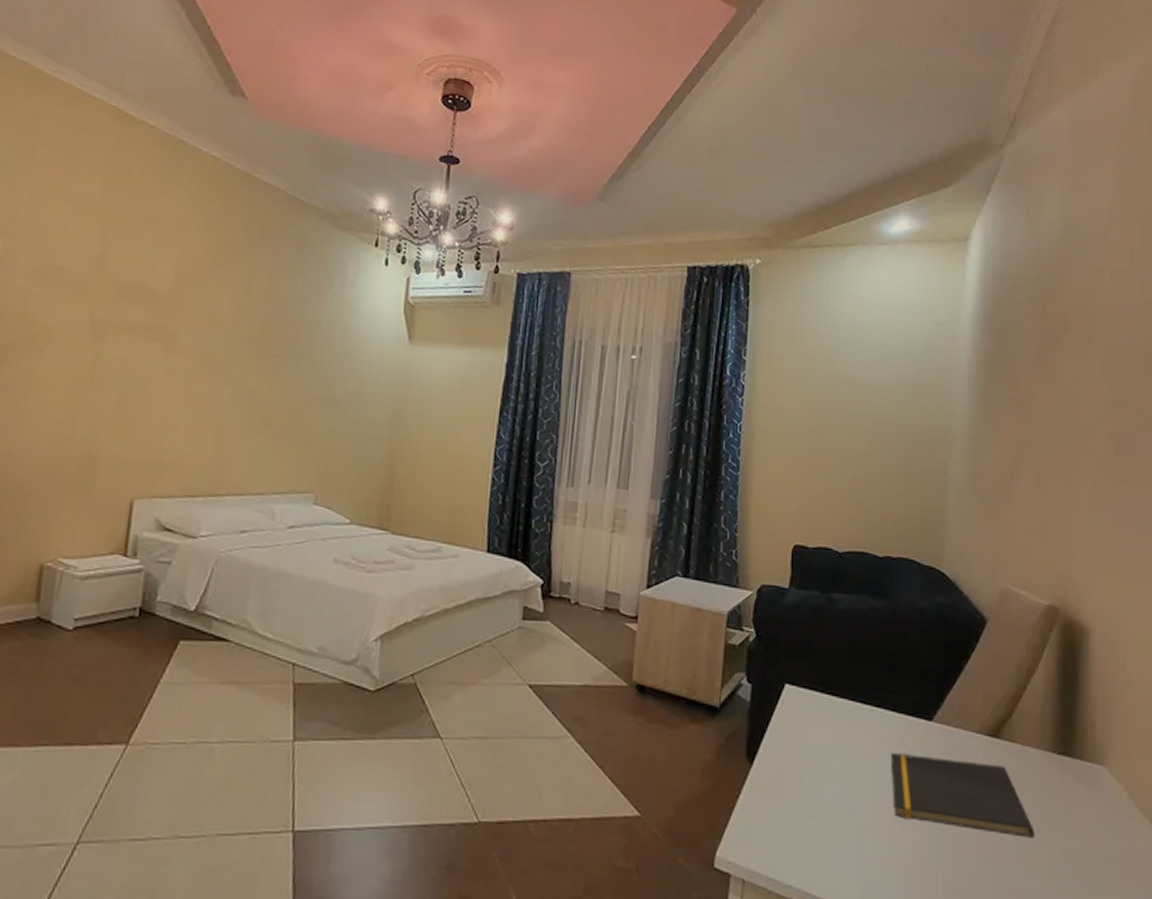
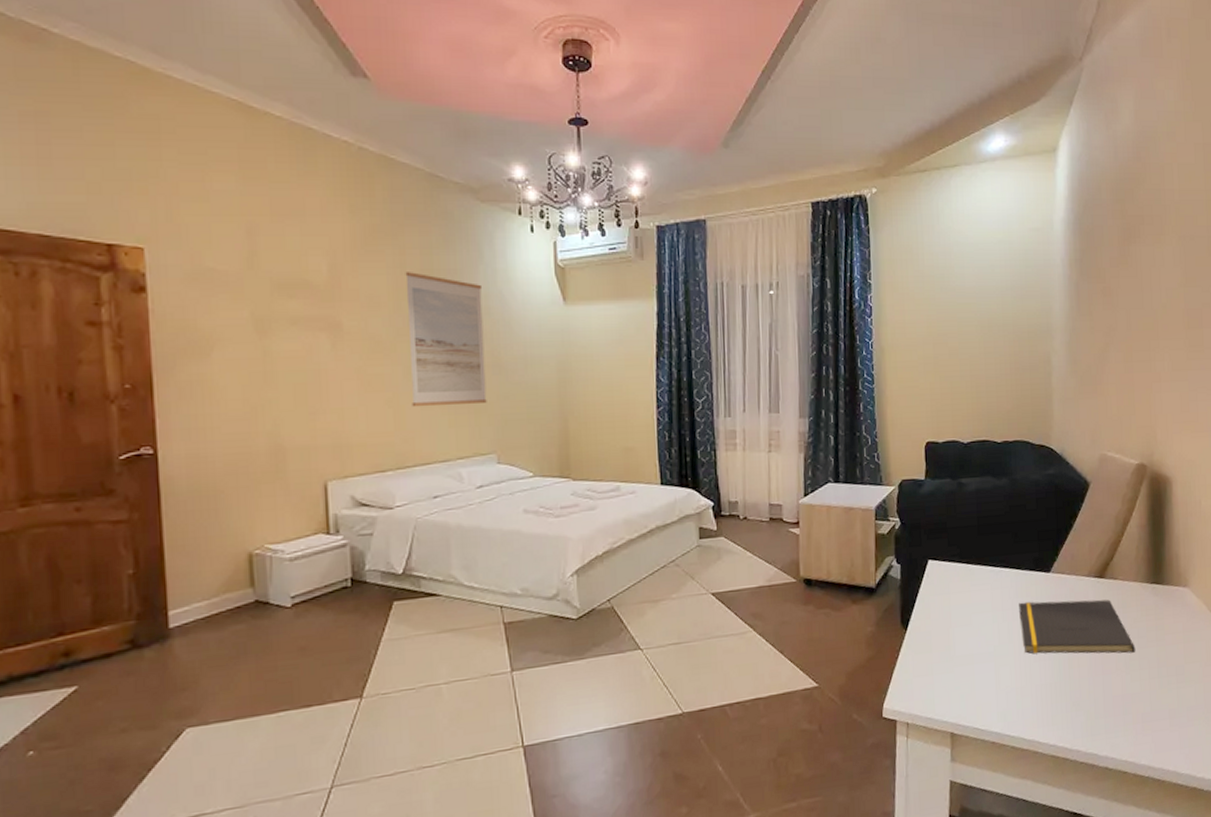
wall art: none [234,291,326,437] -> present [405,272,487,408]

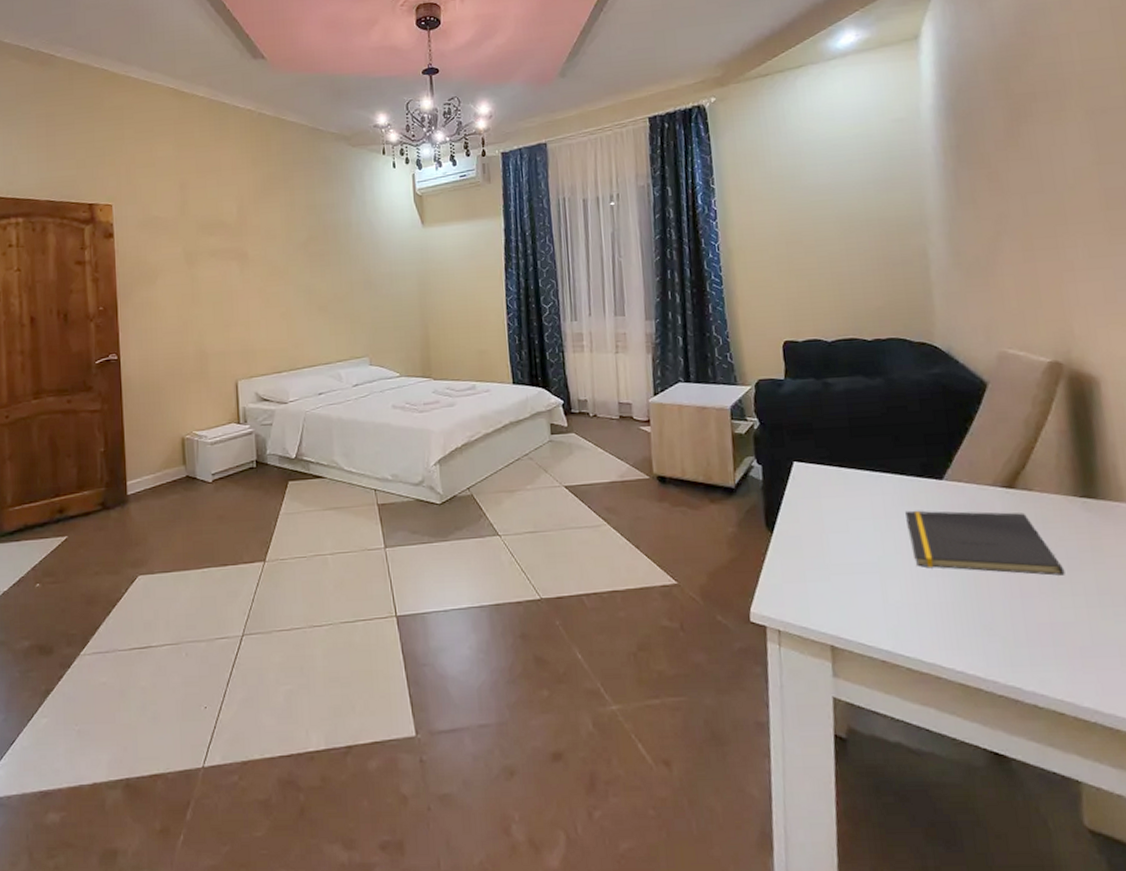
wall art: present [405,272,487,408] -> none [294,208,360,319]

